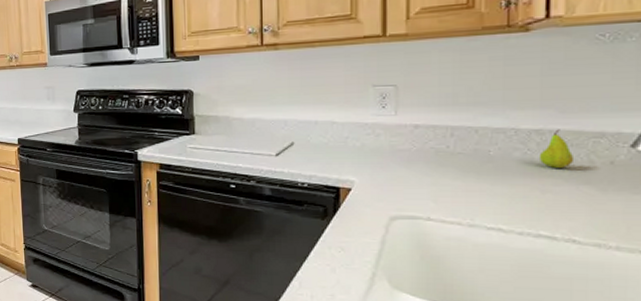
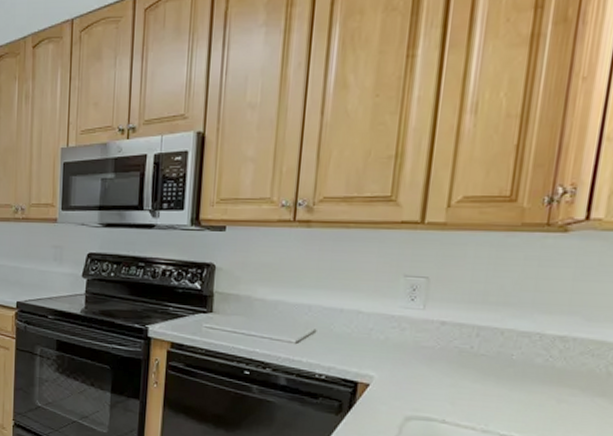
fruit: present [538,129,575,168] -> none [559,337,594,378]

